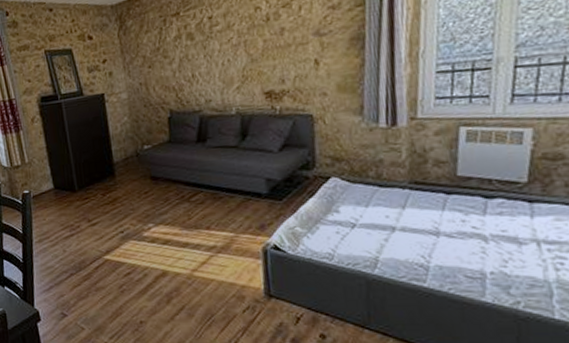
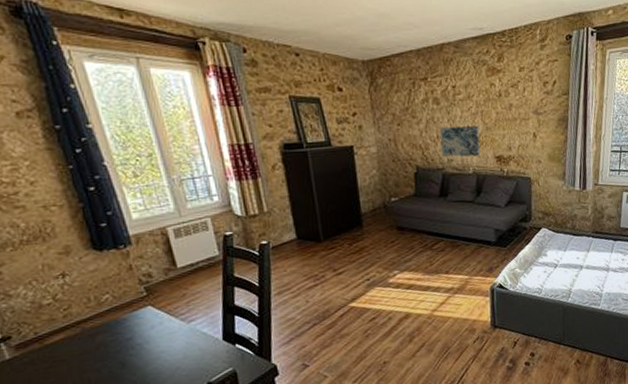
wall art: none [195,58,244,97] -> present [440,126,480,157]

